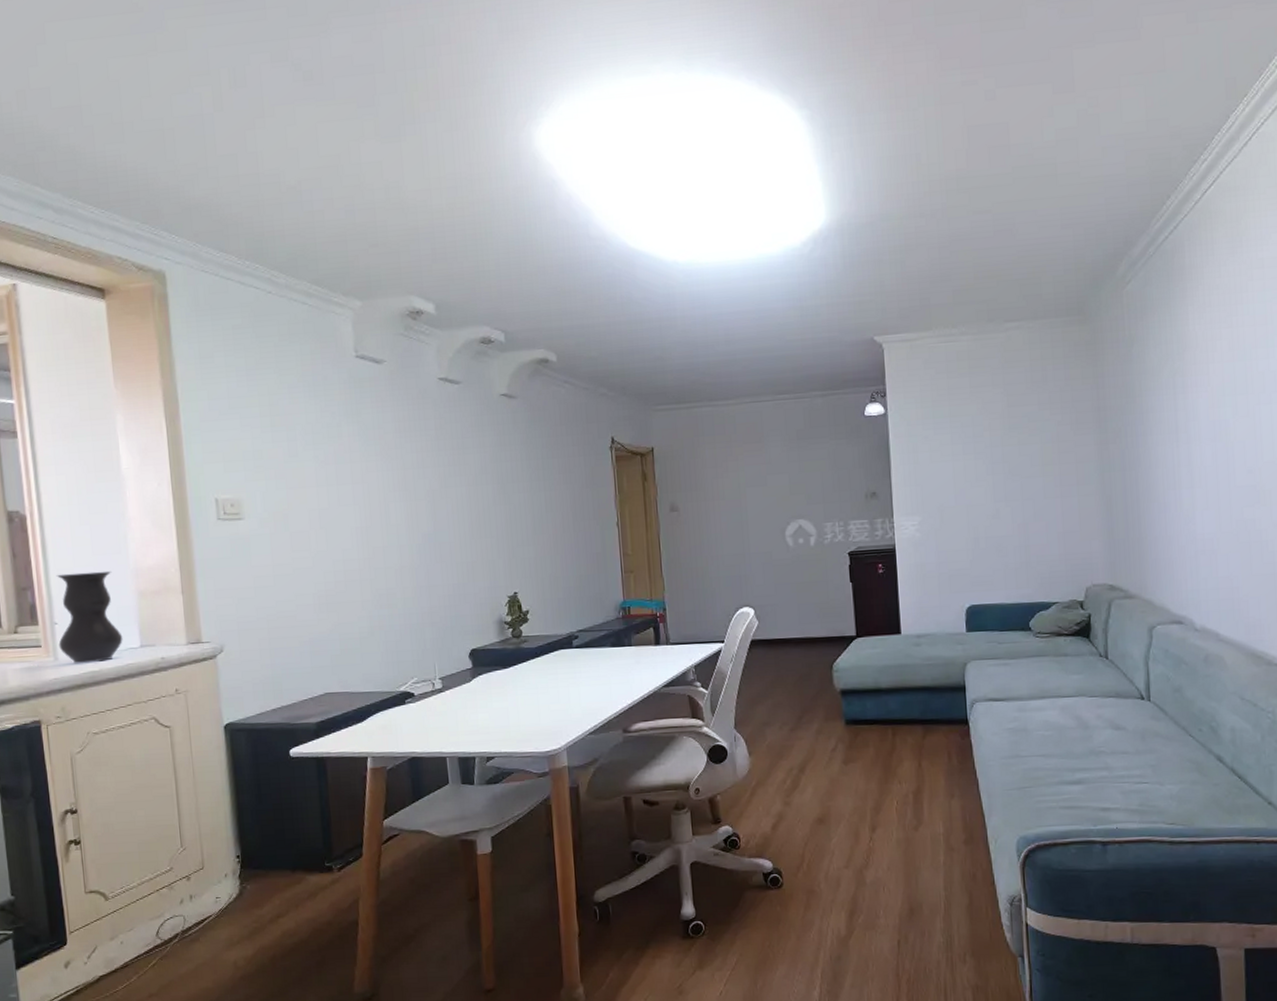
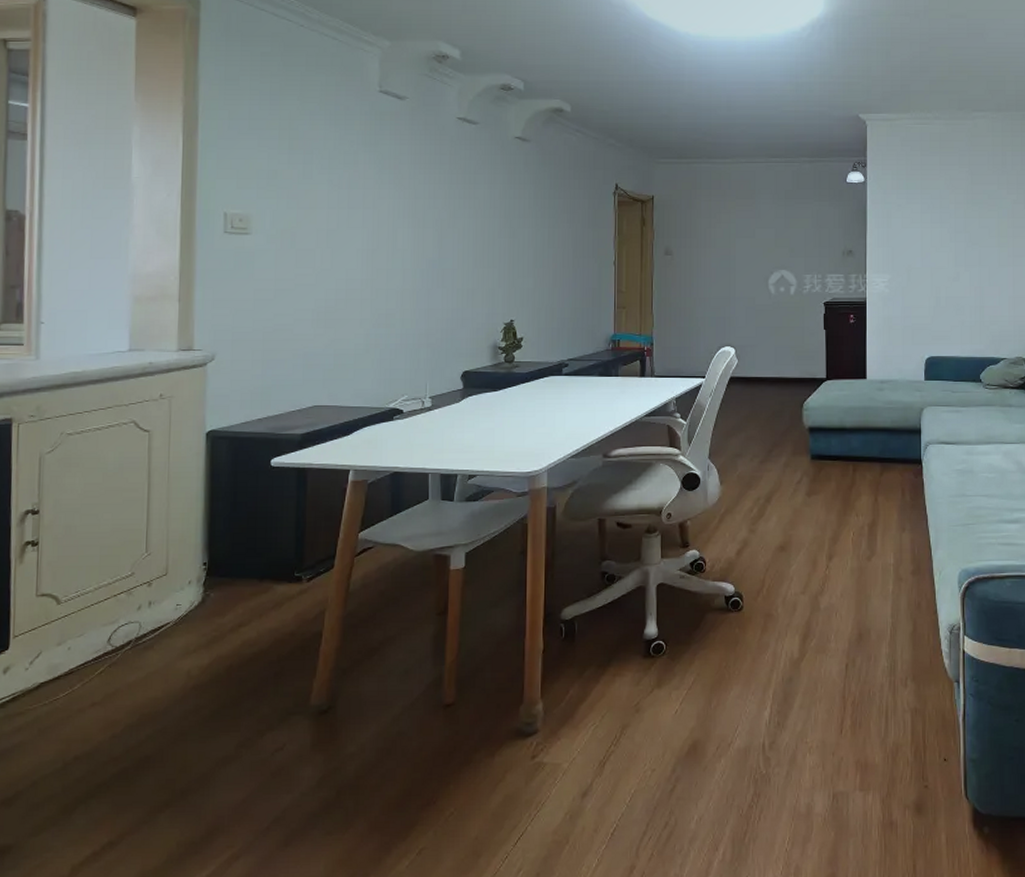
vase: present [56,570,123,664] -> none [42,274,111,364]

